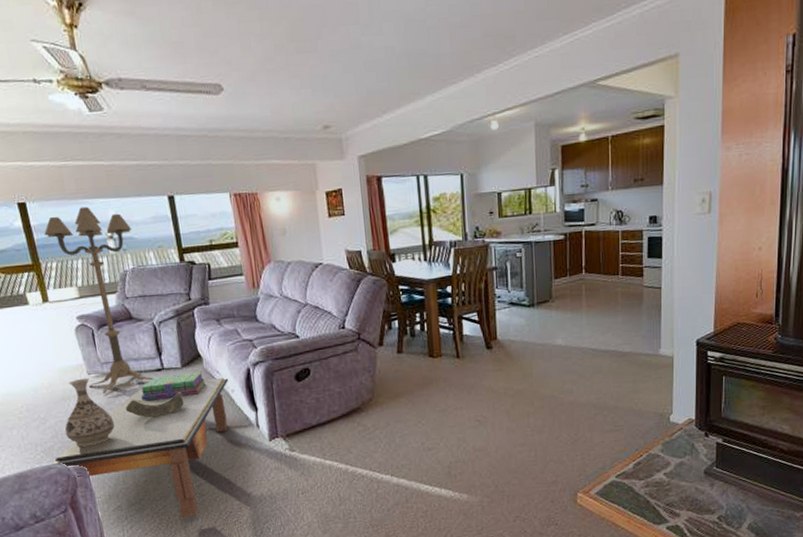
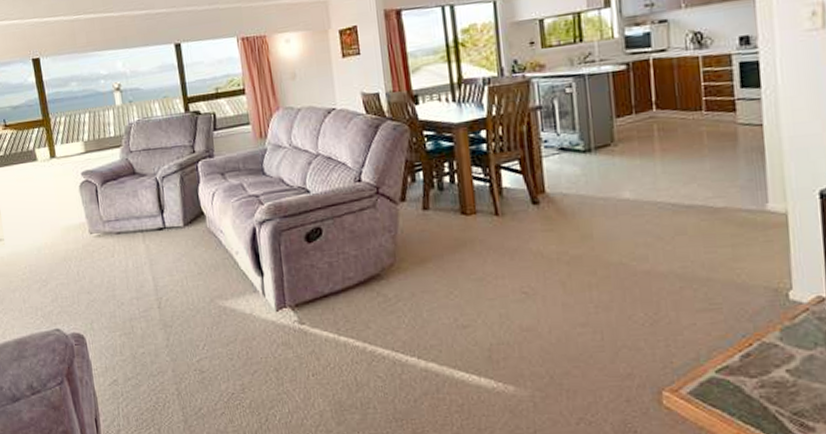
floor lamp: present [44,206,154,394] -> none [55,59,155,255]
coffee table: present [51,377,229,517] -> none [50,237,233,396]
vase: present [64,378,115,447] -> none [65,237,115,313]
decorative bowl: present [125,392,185,418] -> none [125,253,186,282]
stack of books: present [141,371,206,401] -> none [141,231,209,263]

